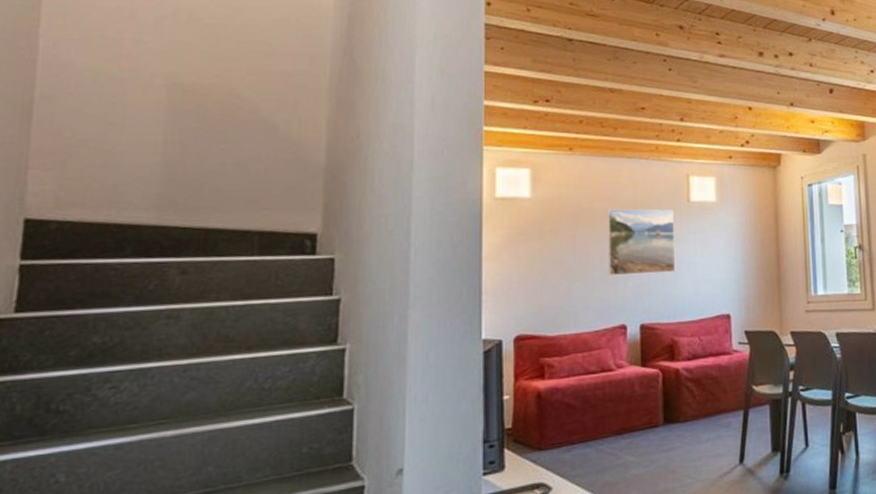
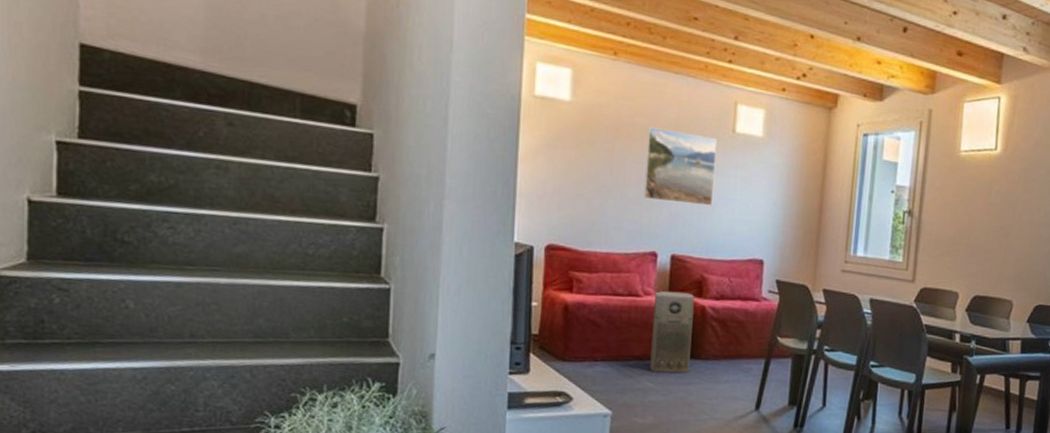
air purifier: none [628,358,669,445] -> present [650,291,695,374]

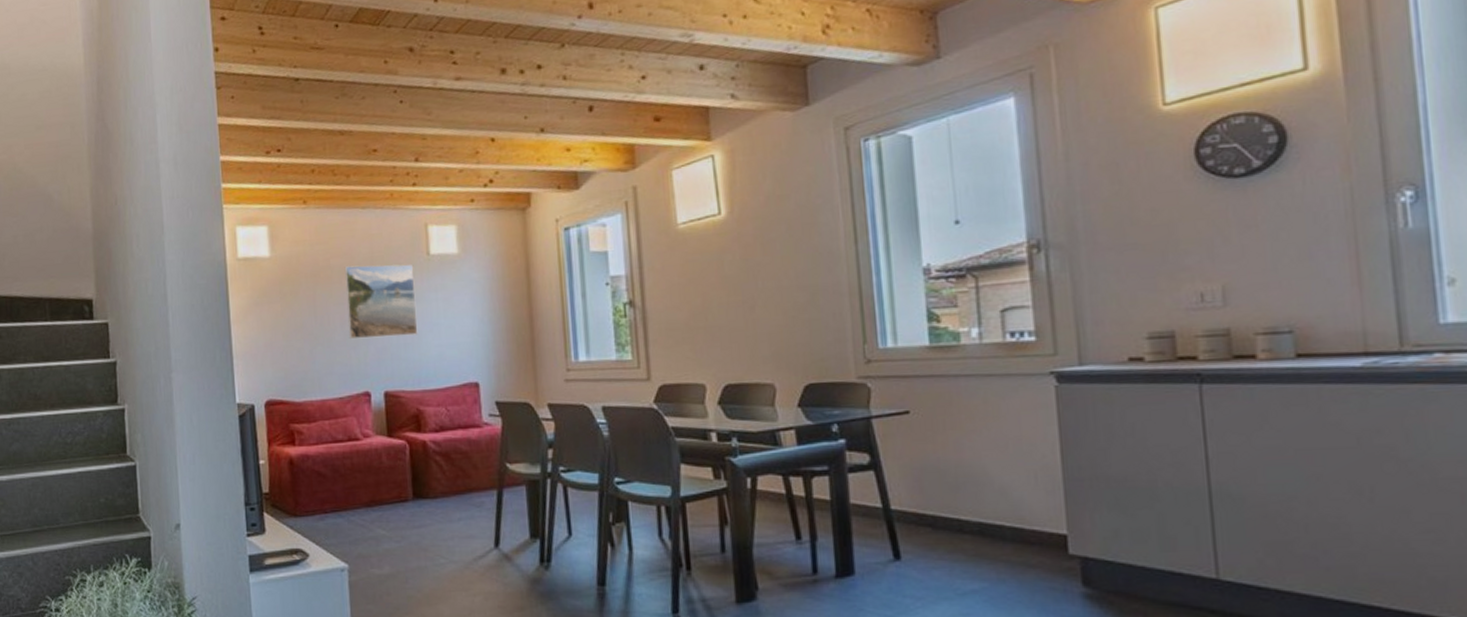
air purifier: present [650,291,695,374] -> none [374,429,419,518]

